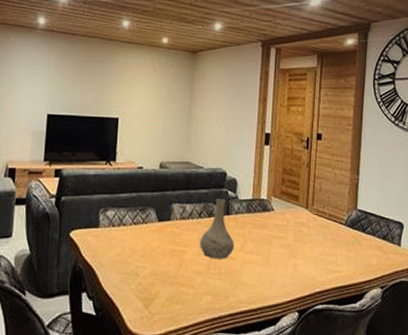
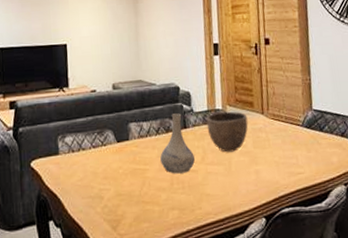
bowl: none [250,202,291,243] -> present [206,111,248,153]

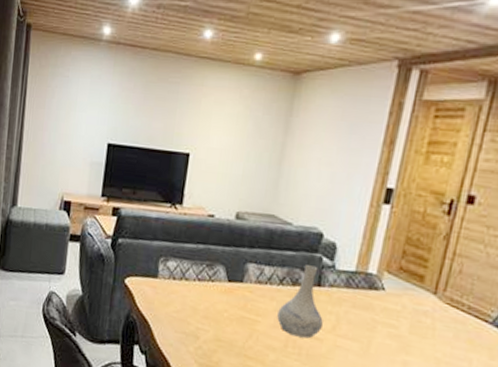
bowl: present [206,111,248,153] -> none [348,277,411,331]

